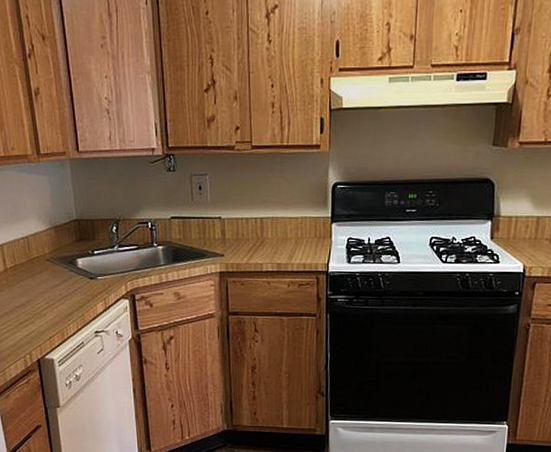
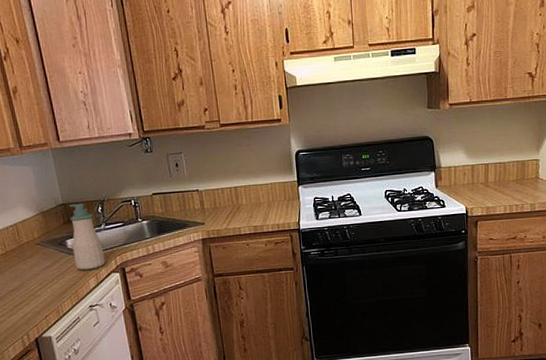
soap bottle: none [82,221,115,293] -> present [69,203,105,270]

